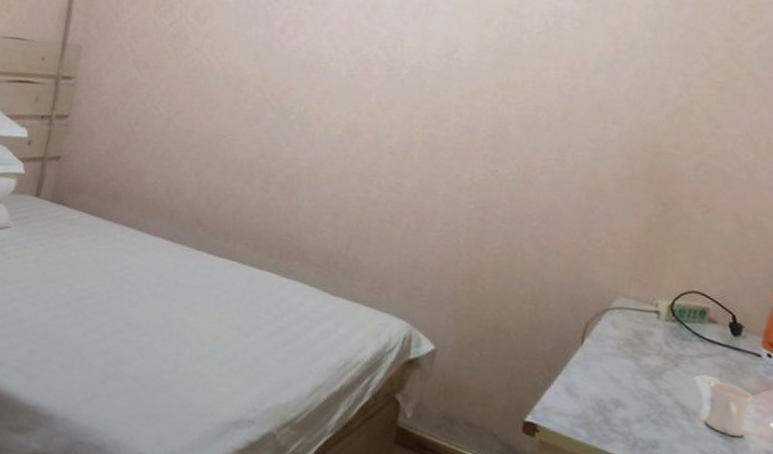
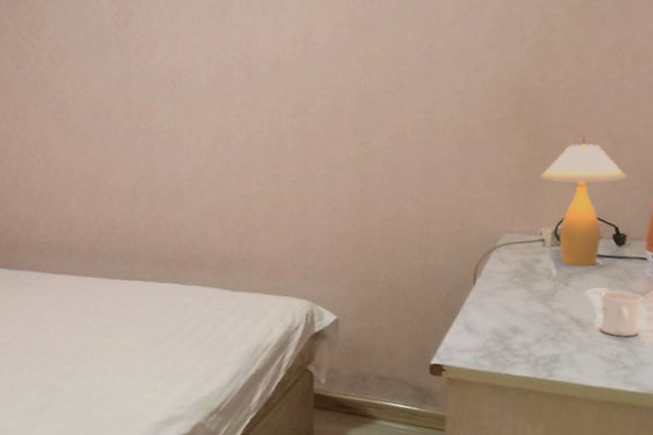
table lamp: none [663,211,751,353] -> present [539,134,627,267]

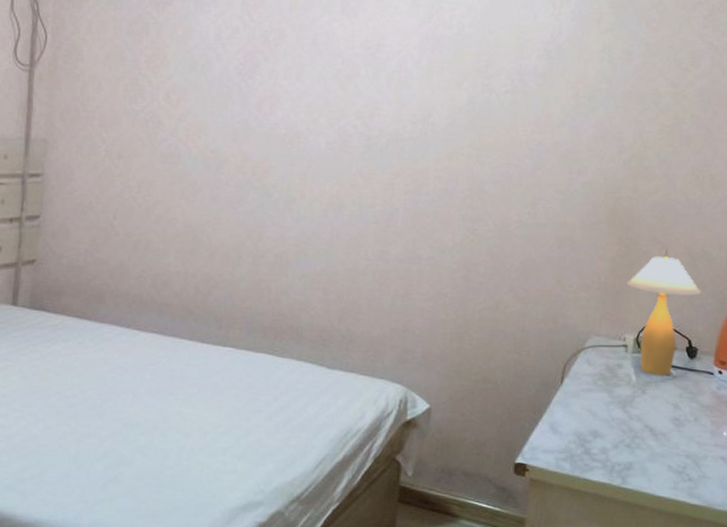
mug: present [599,290,643,337] -> none [670,401,708,449]

